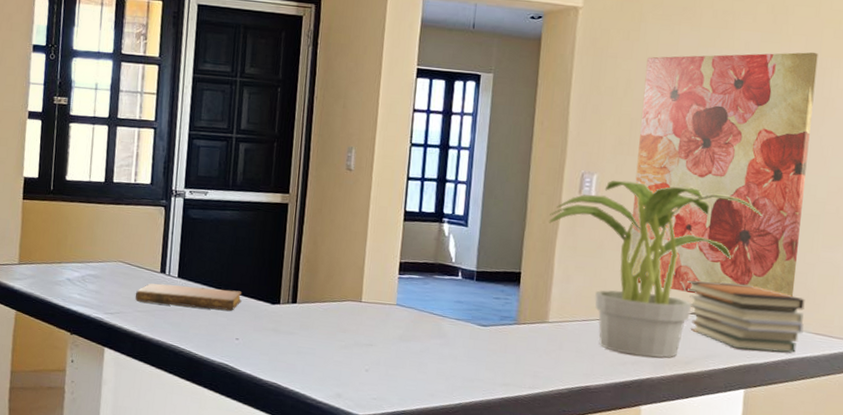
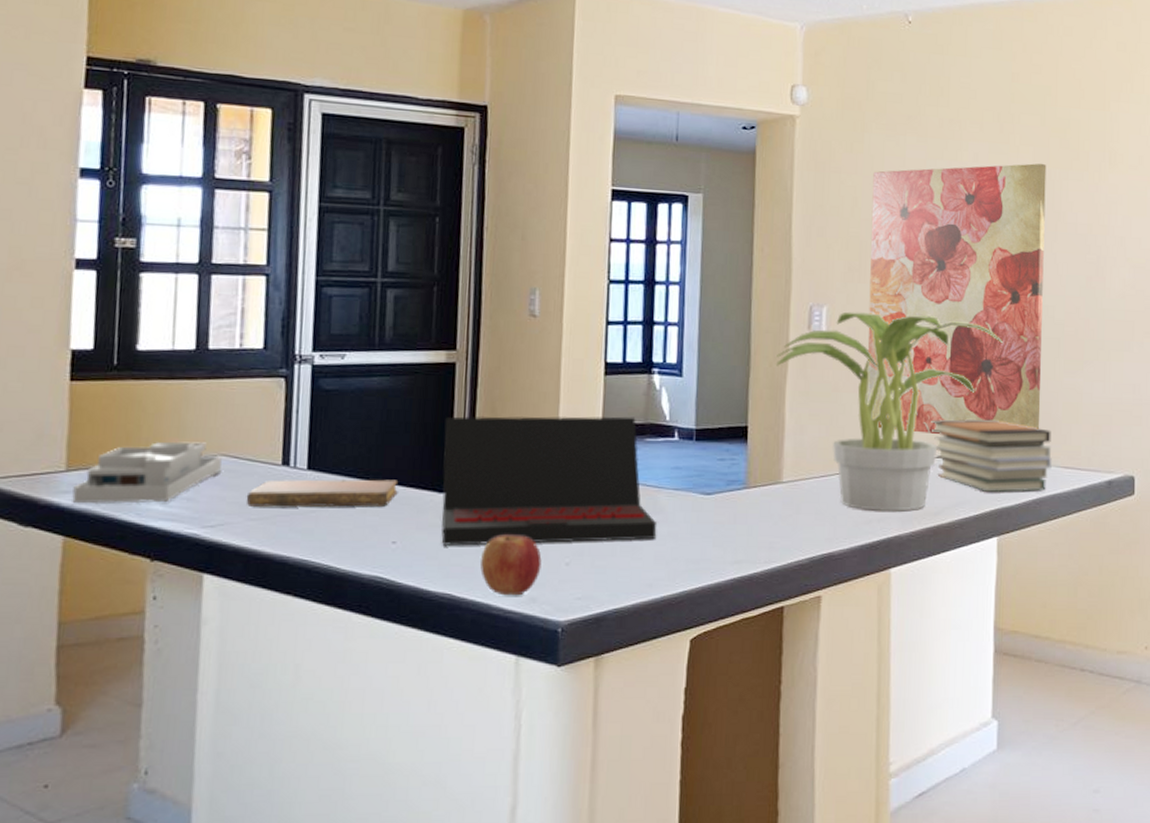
desk organizer: none [22,248,120,293] -> present [72,441,223,505]
laptop: none [272,246,441,358] -> present [441,416,657,546]
apple: none [300,342,347,391] -> present [480,534,542,596]

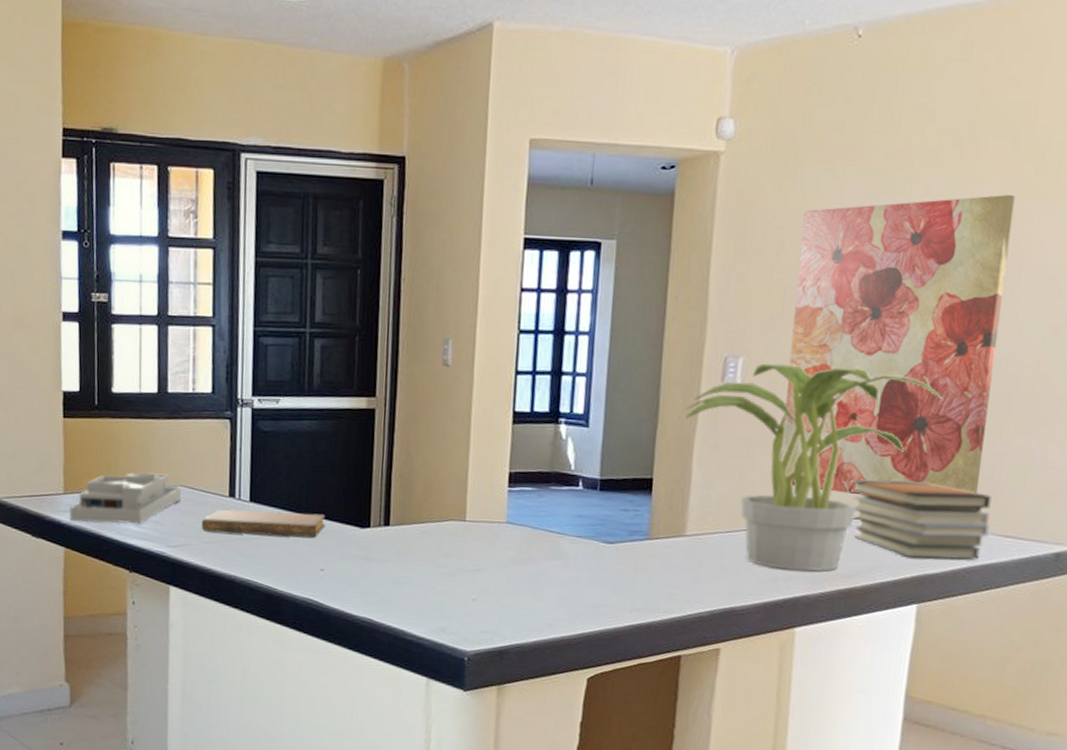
laptop: present [441,416,657,546] -> none [362,459,559,583]
apple: present [480,534,542,596] -> none [396,569,451,625]

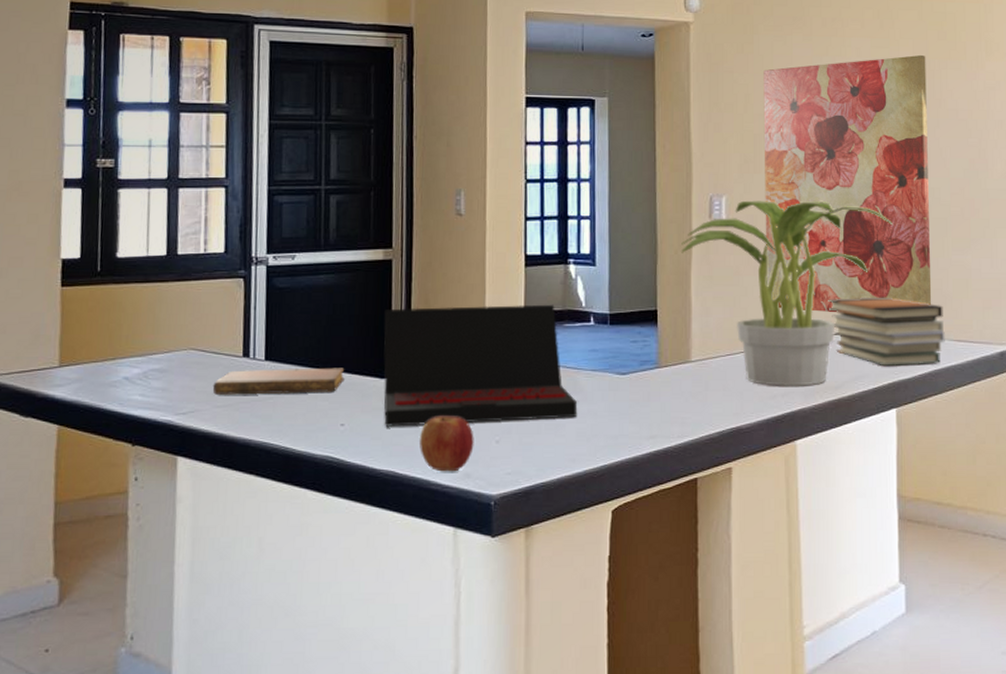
desk organizer: present [69,472,182,524] -> none [64,338,192,396]
laptop: none [362,459,559,583] -> present [383,304,578,427]
apple: none [396,569,451,625] -> present [420,416,474,472]

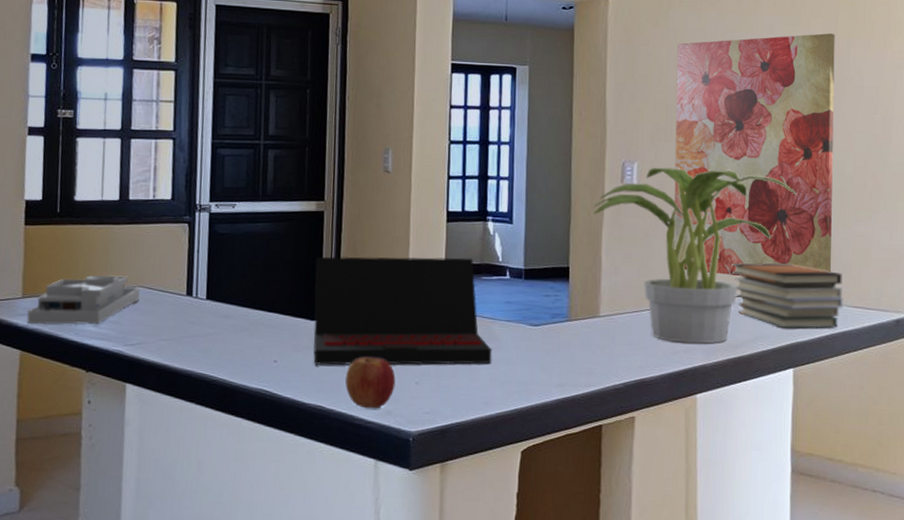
desk organizer: none [64,338,192,396] -> present [26,275,140,325]
notebook: present [213,367,345,395] -> none [159,307,278,331]

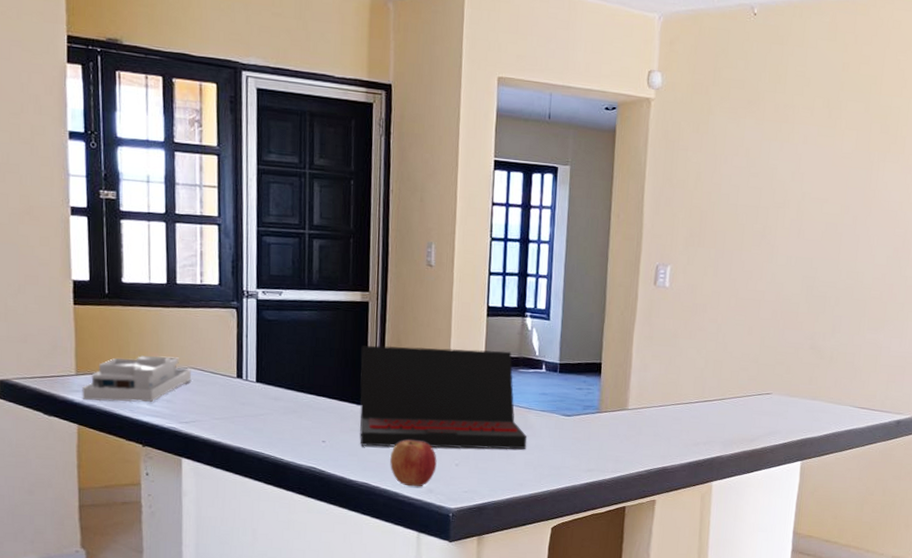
potted plant: present [594,167,797,344] -> none [627,271,818,437]
wall art: present [673,33,835,277] -> none [699,146,867,377]
book stack: present [731,262,843,329] -> none [751,364,853,426]

